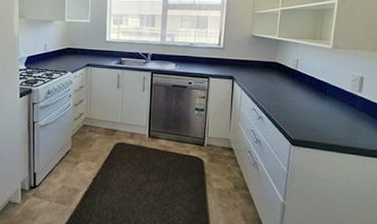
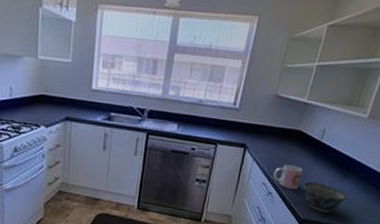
mug: none [261,92,286,113] -> present [273,165,303,189]
bowl: none [288,105,330,133] -> present [303,181,348,214]

